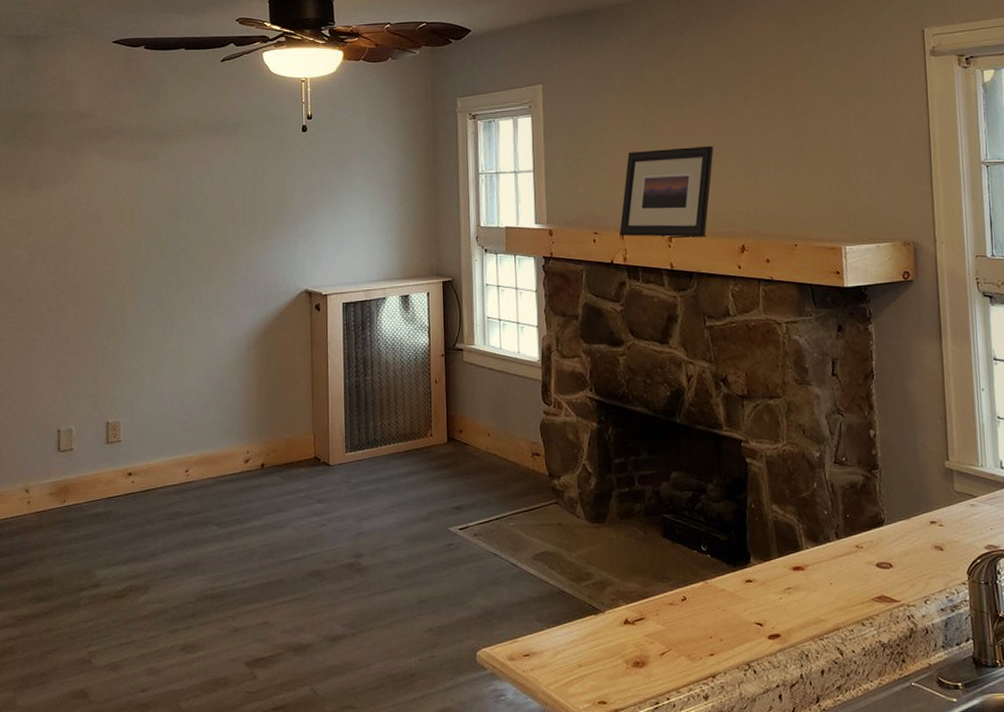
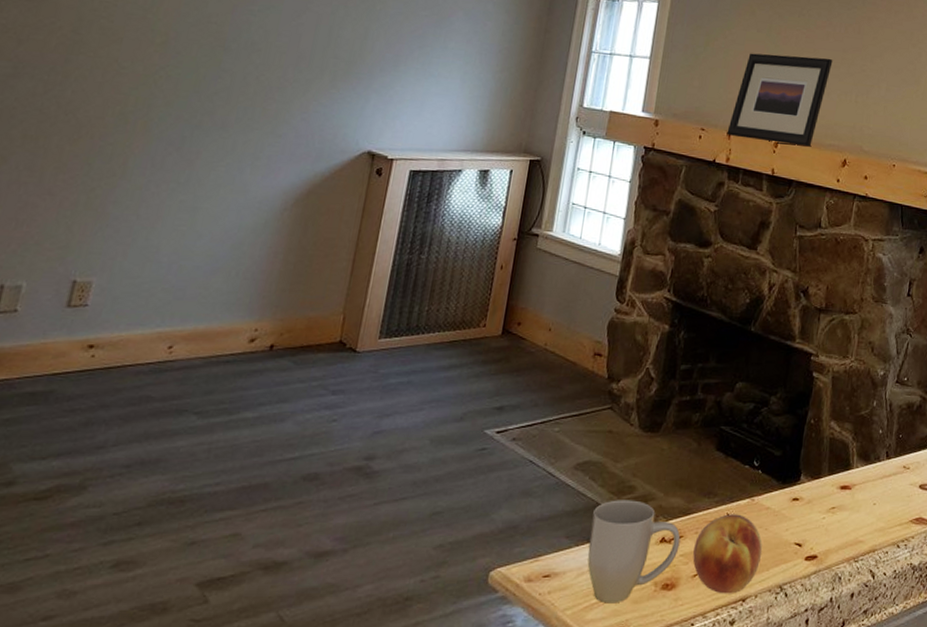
mug: none [558,586,643,680] -> present [587,500,681,604]
fruit: none [657,596,725,671] -> present [693,514,763,594]

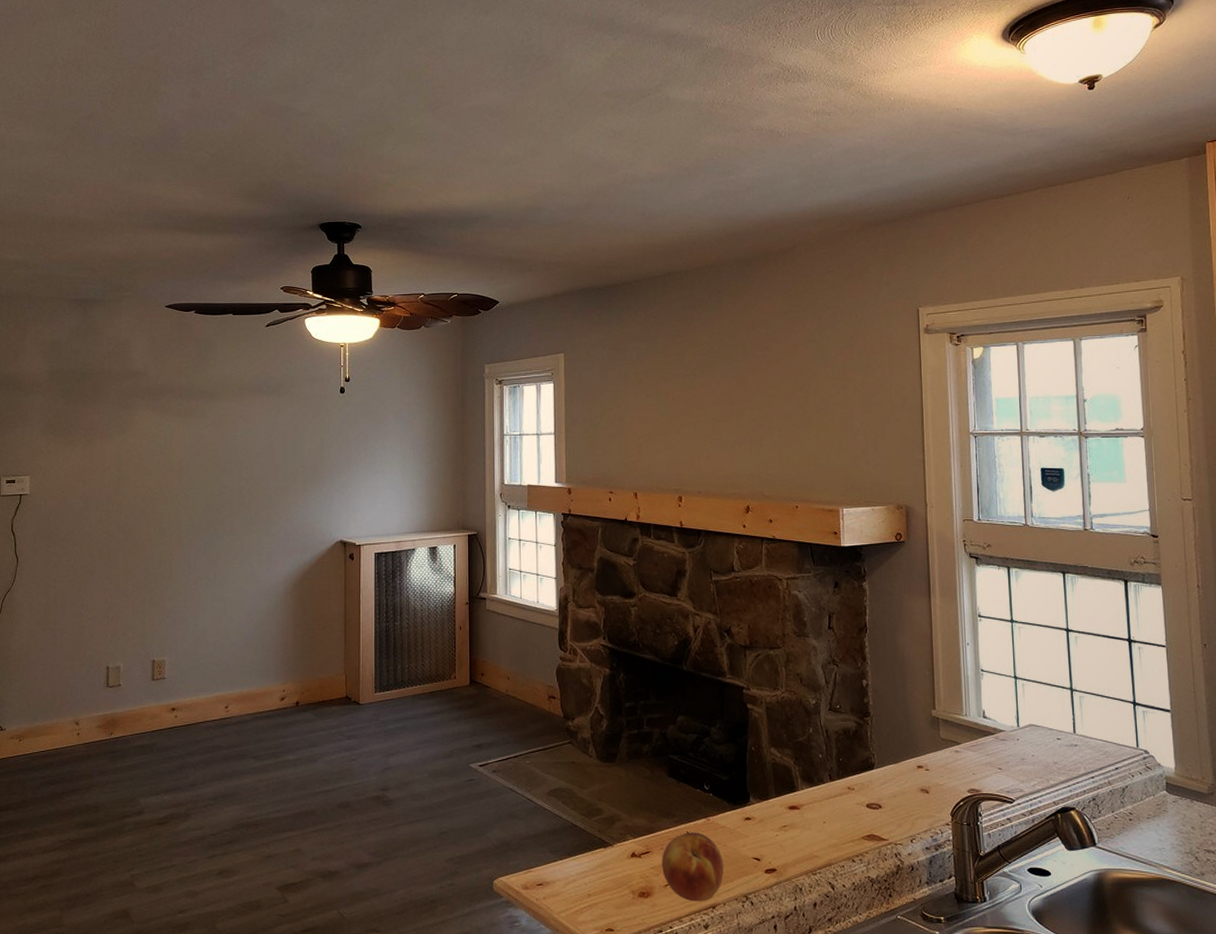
mug: present [587,500,681,604] -> none [570,821,649,908]
picture frame: present [726,53,833,147] -> none [633,413,722,498]

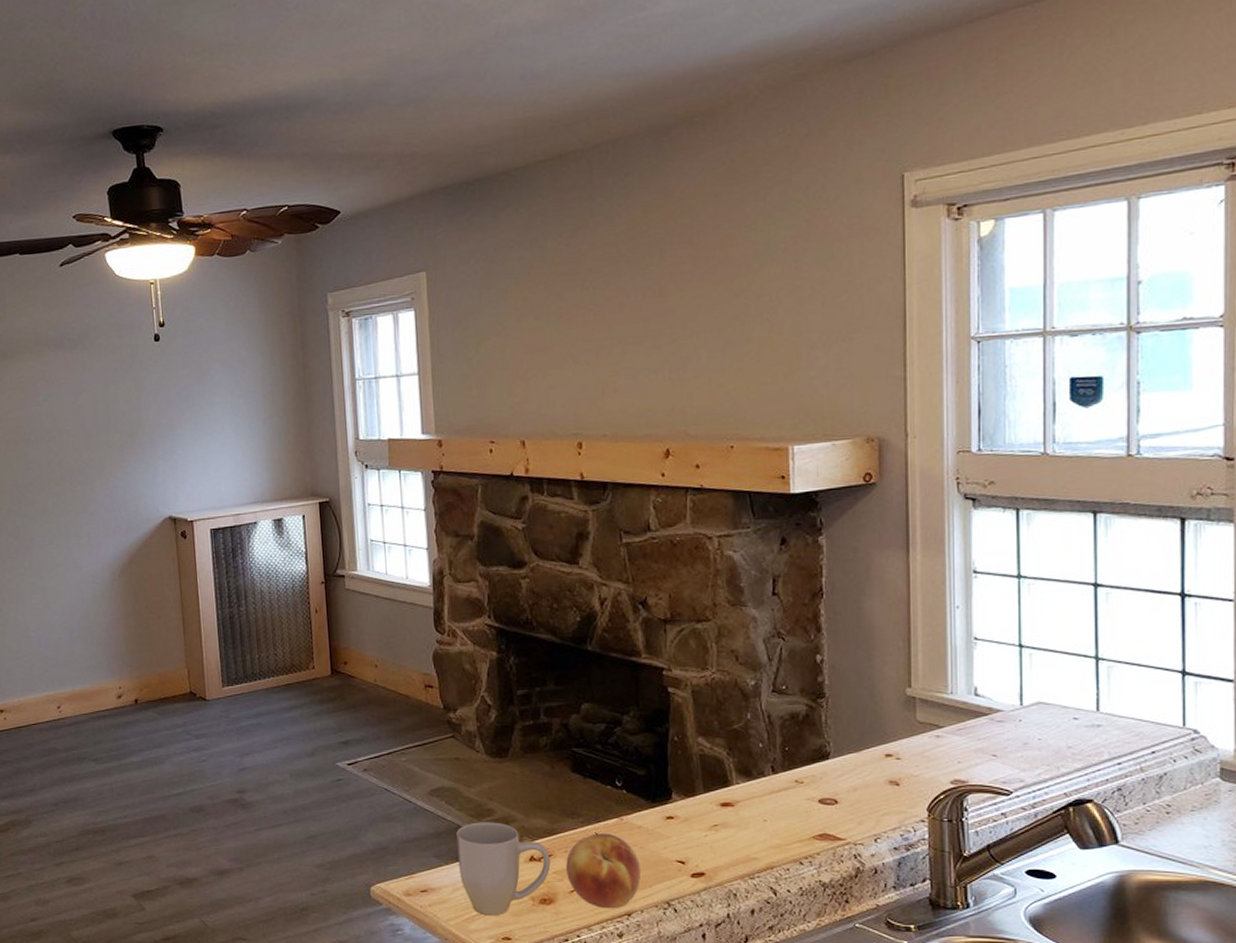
mug: none [570,821,649,908] -> present [456,822,551,916]

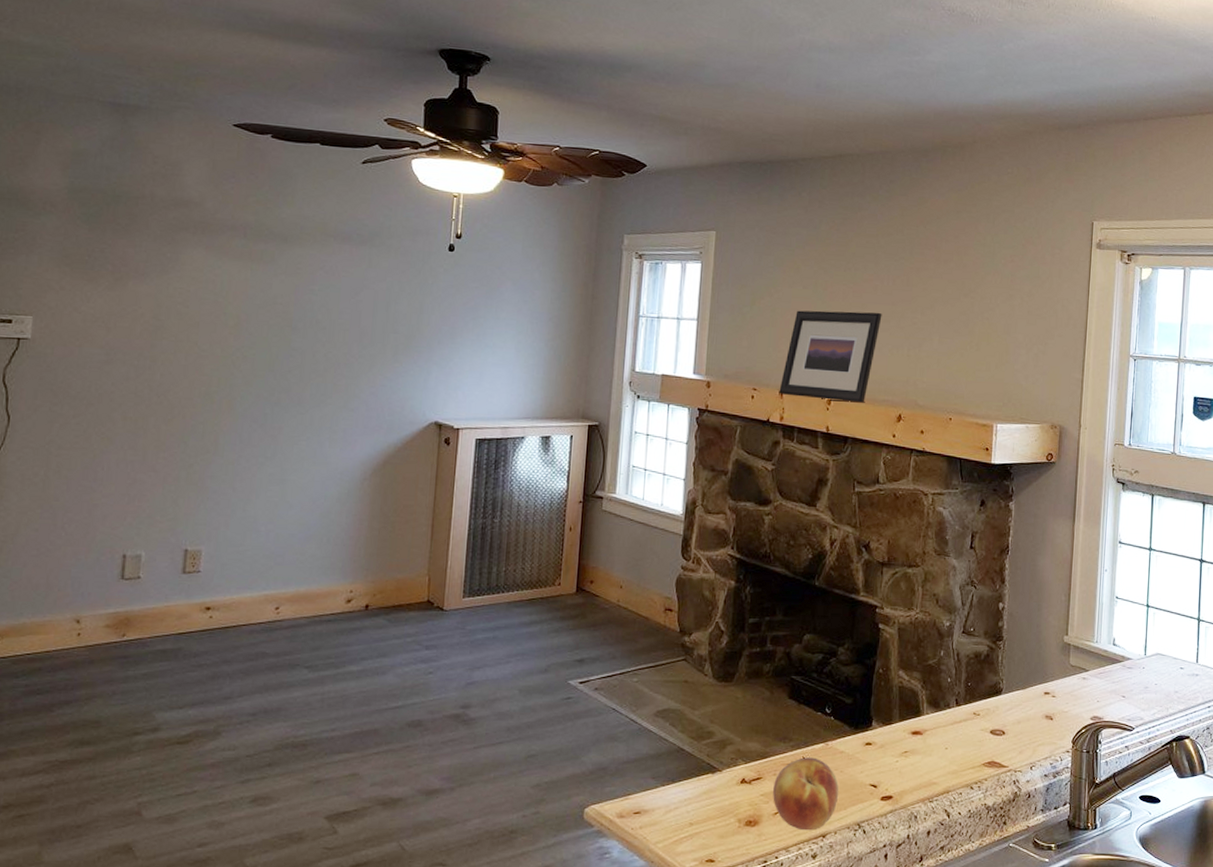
mug: present [456,822,551,916] -> none [673,744,760,838]
picture frame: none [520,333,633,445] -> present [779,310,882,403]

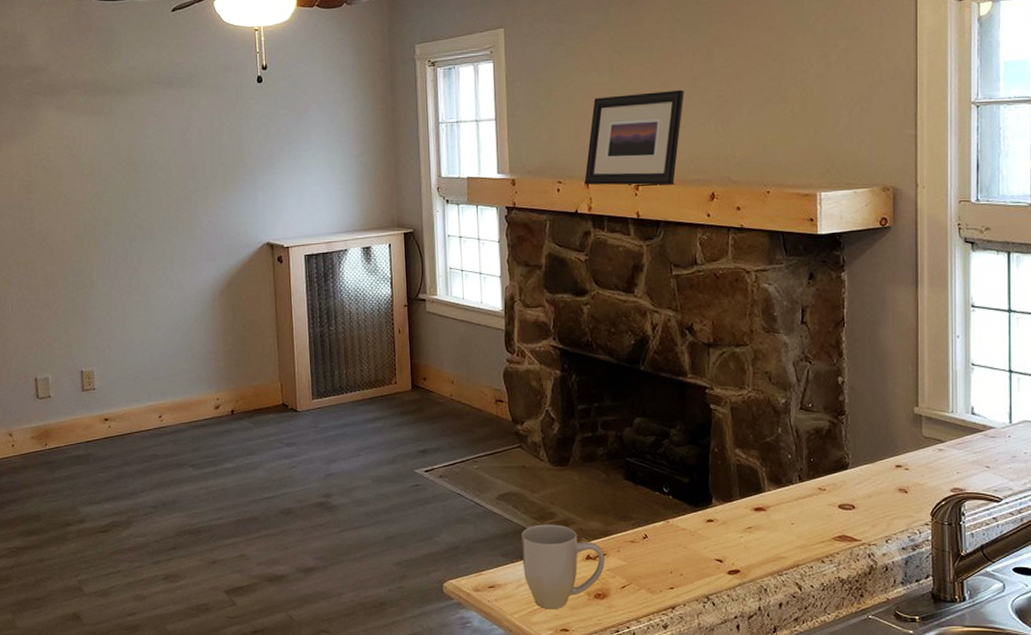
mug: none [673,744,760,838] -> present [521,524,605,609]
fruit: present [773,757,839,831] -> none [618,535,685,603]

